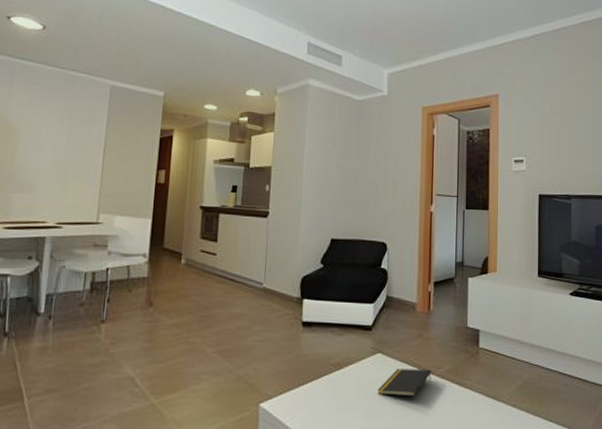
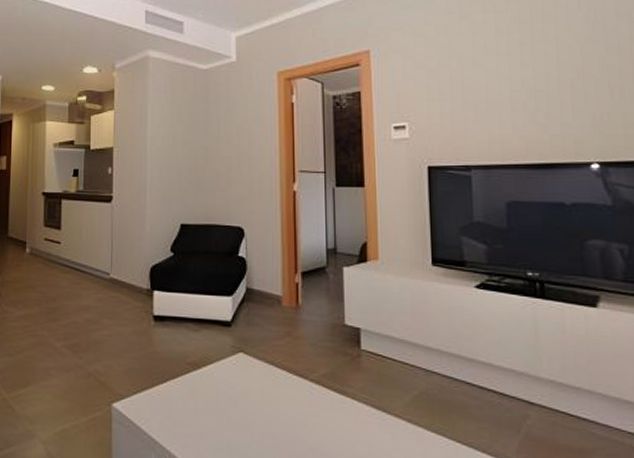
notepad: present [378,369,432,397] -> none [241,371,304,404]

